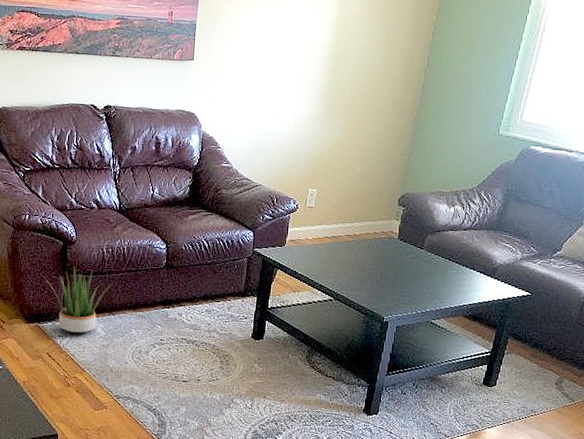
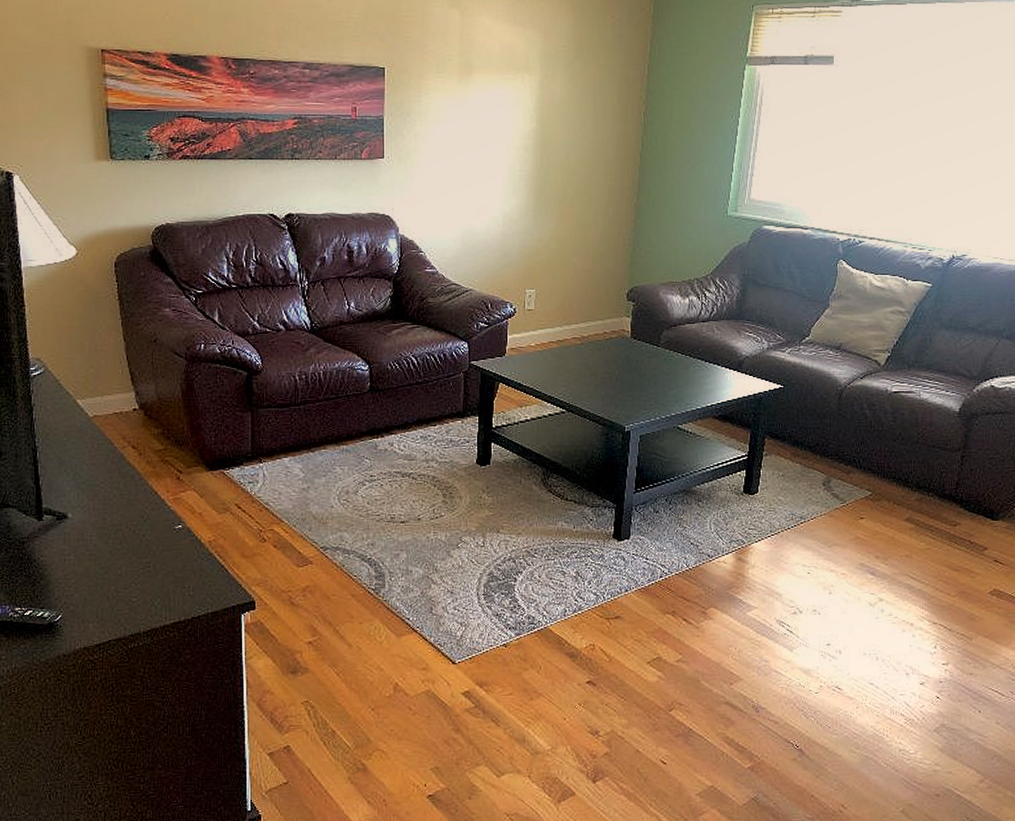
potted plant: present [44,266,114,334] -> none [227,399,311,478]

